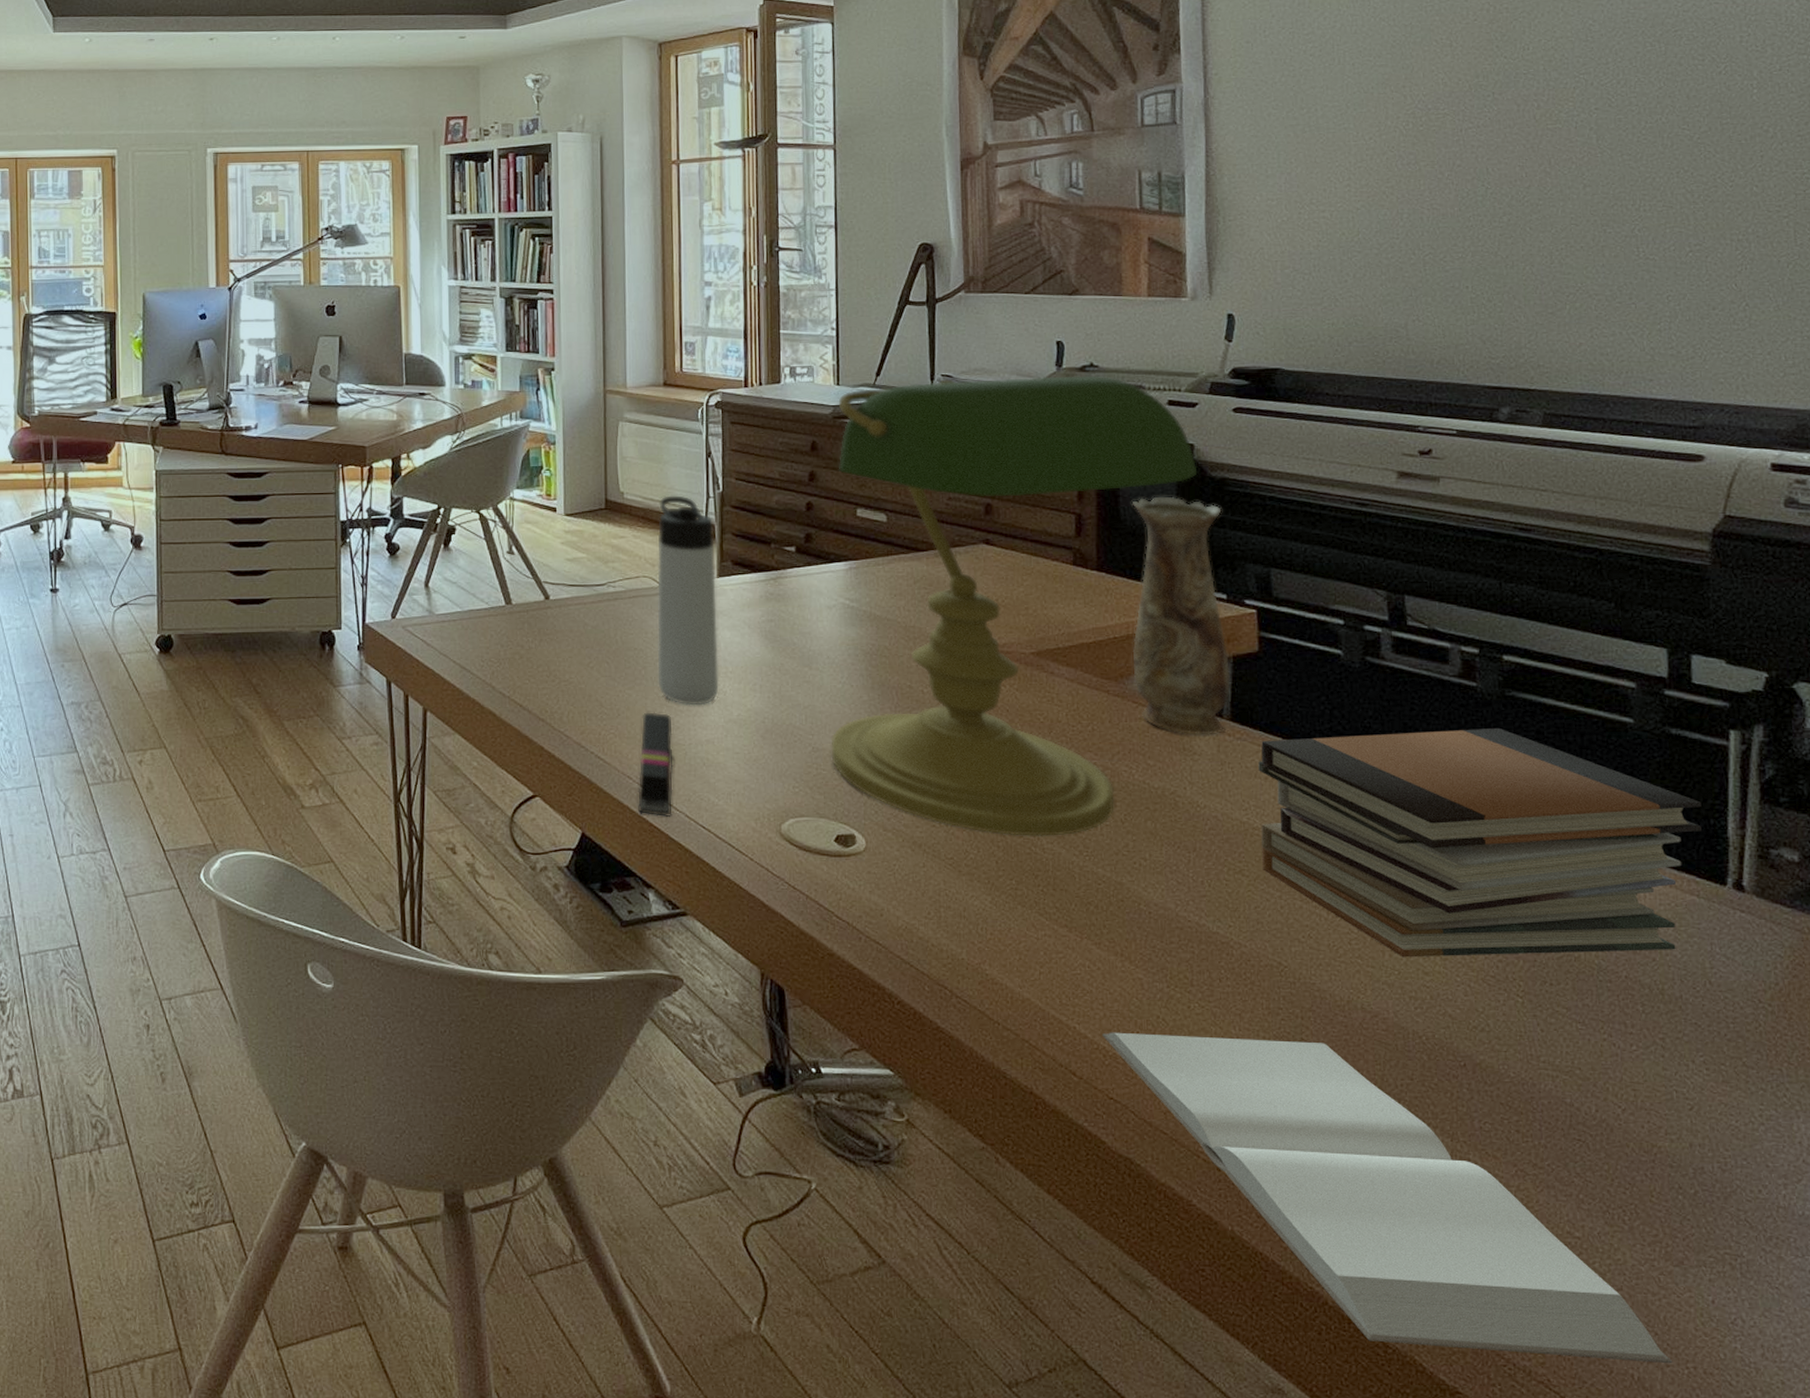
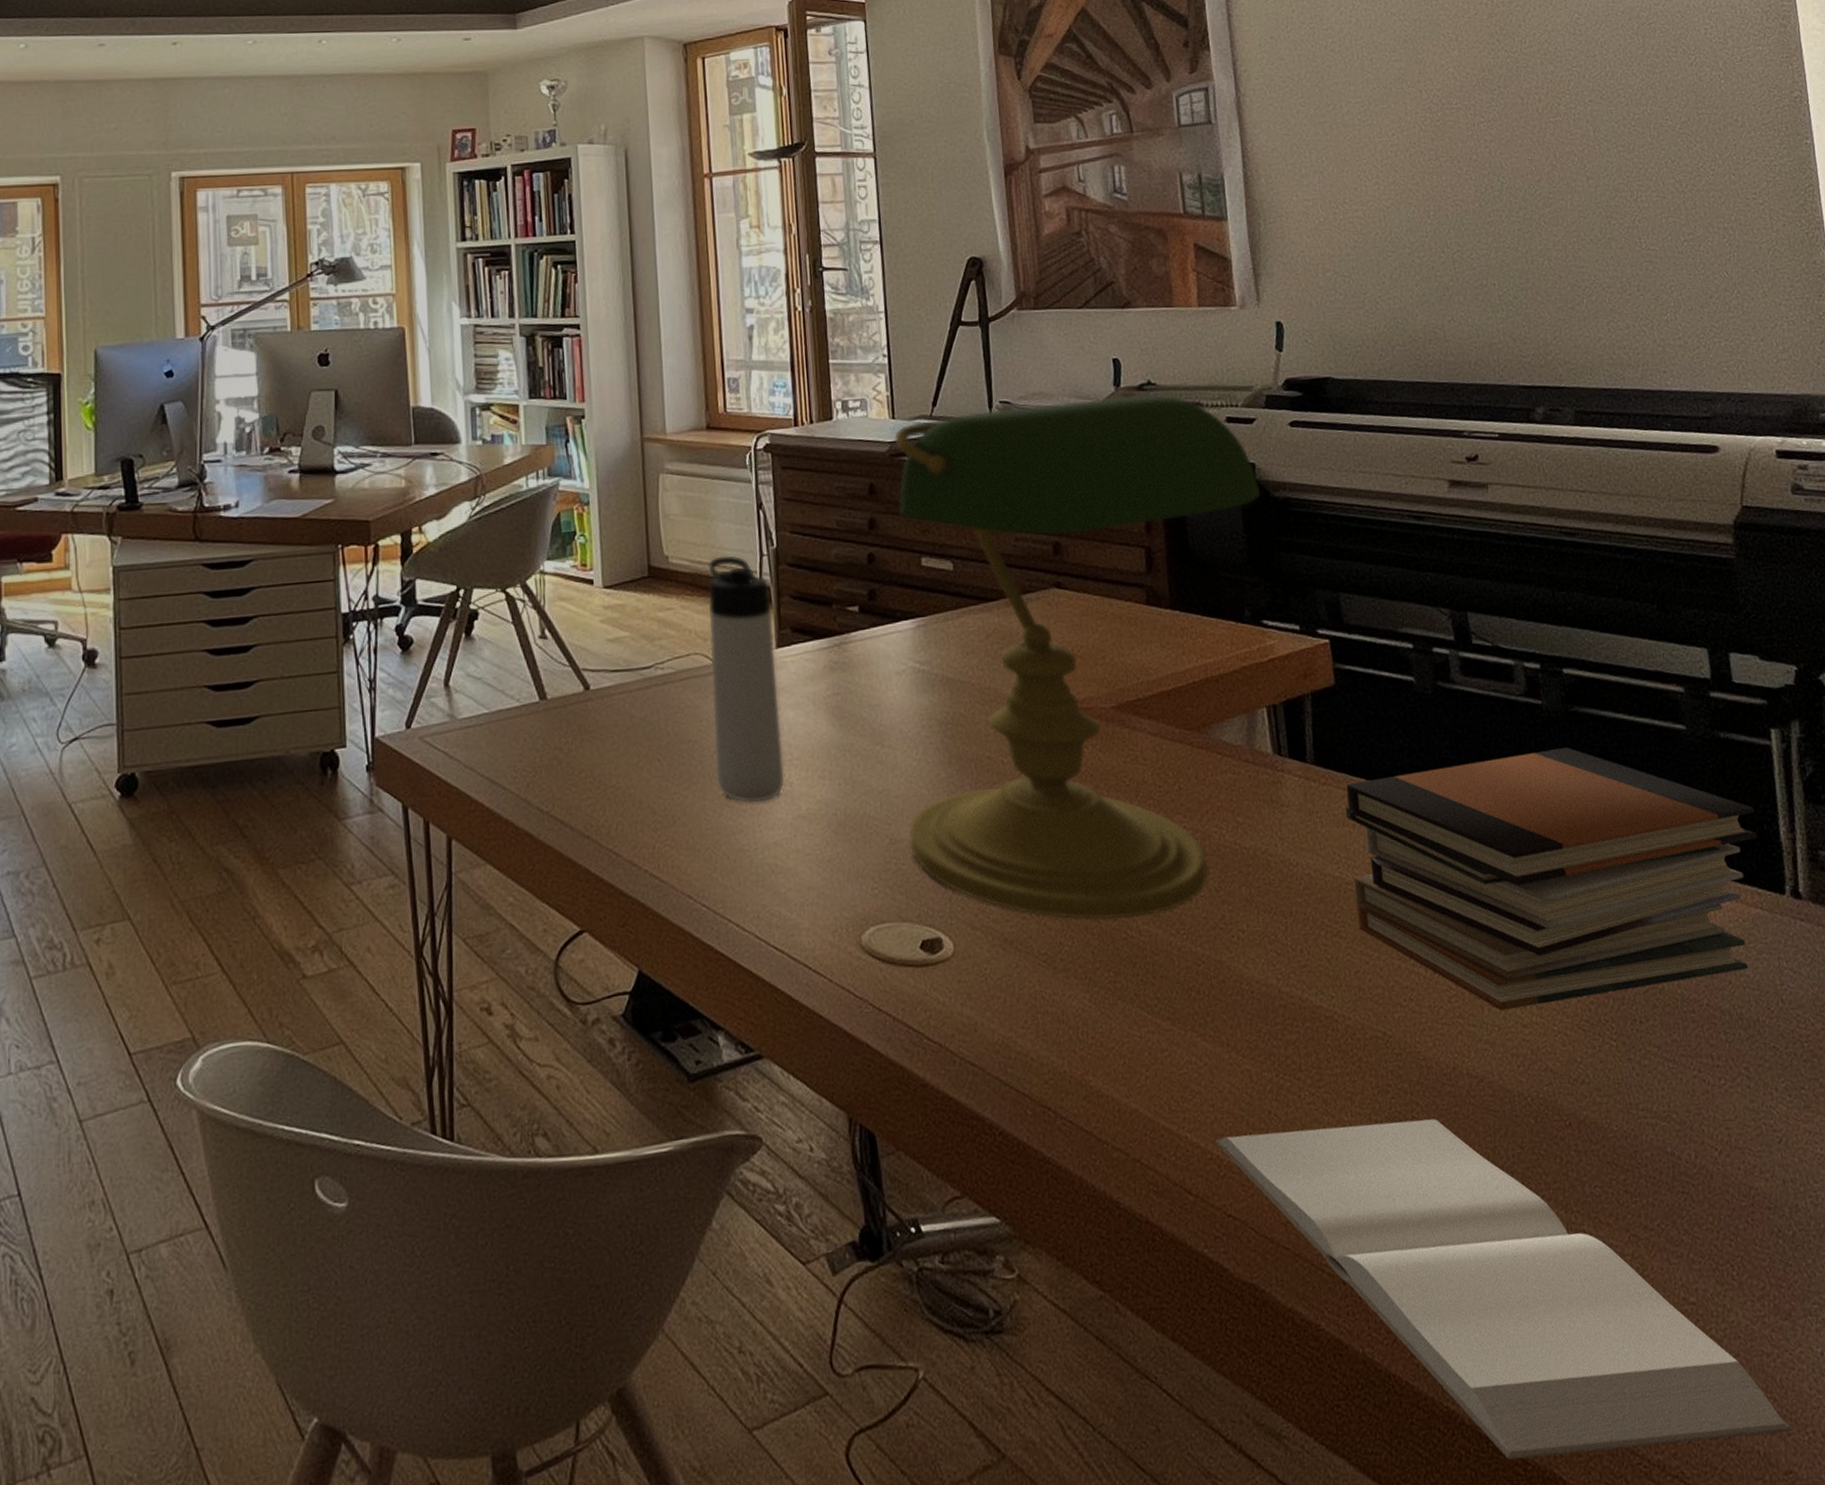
stapler: present [638,712,674,818] -> none [700,814,740,941]
vase: present [1131,496,1230,735] -> none [1199,521,1312,785]

